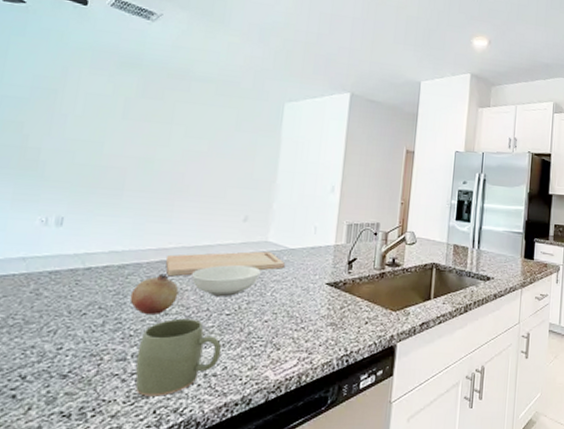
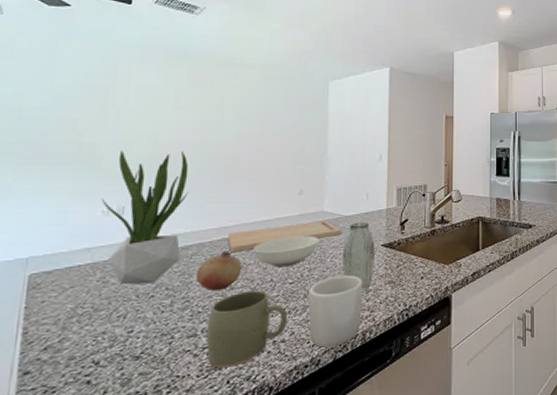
potted plant: none [40,159,132,301] -> present [101,151,189,285]
mug: none [242,311,303,387] -> present [308,275,363,348]
vase: none [282,256,319,334] -> present [342,222,375,294]

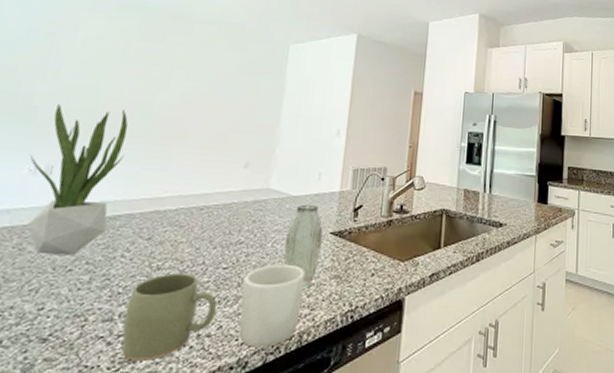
fruit: present [195,250,242,291] -> none [120,224,173,269]
cutting board: present [228,220,341,253] -> none [160,199,287,228]
bowl: present [254,236,319,268] -> none [187,214,262,250]

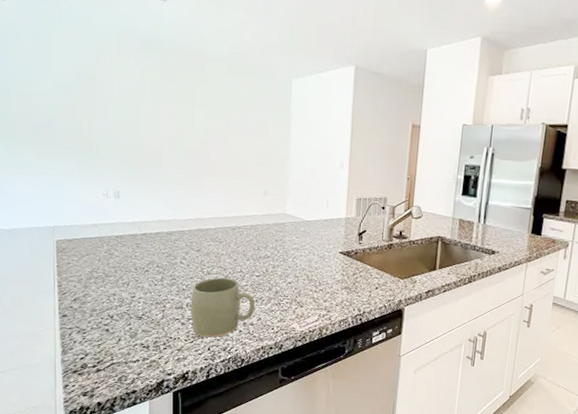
potted plant: present [27,104,129,256] -> none [100,140,169,260]
mug: present [239,264,306,348] -> none [273,275,321,336]
vase: present [283,204,323,288] -> none [303,228,333,295]

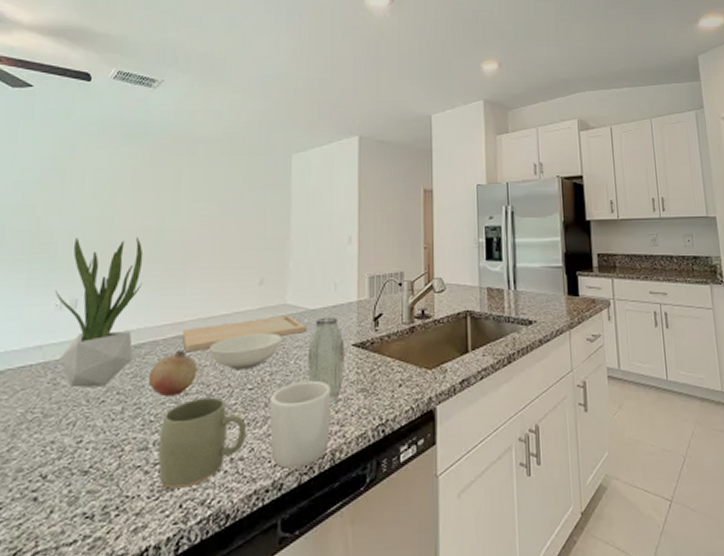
potted plant: none [100,140,169,260] -> present [54,237,144,388]
fruit: none [179,240,216,273] -> present [148,350,198,396]
cutting board: none [204,222,302,243] -> present [183,315,306,353]
bowl: none [225,234,282,262] -> present [210,333,282,371]
mug: none [273,275,321,336] -> present [269,380,331,469]
vase: none [303,228,333,295] -> present [308,317,345,404]

